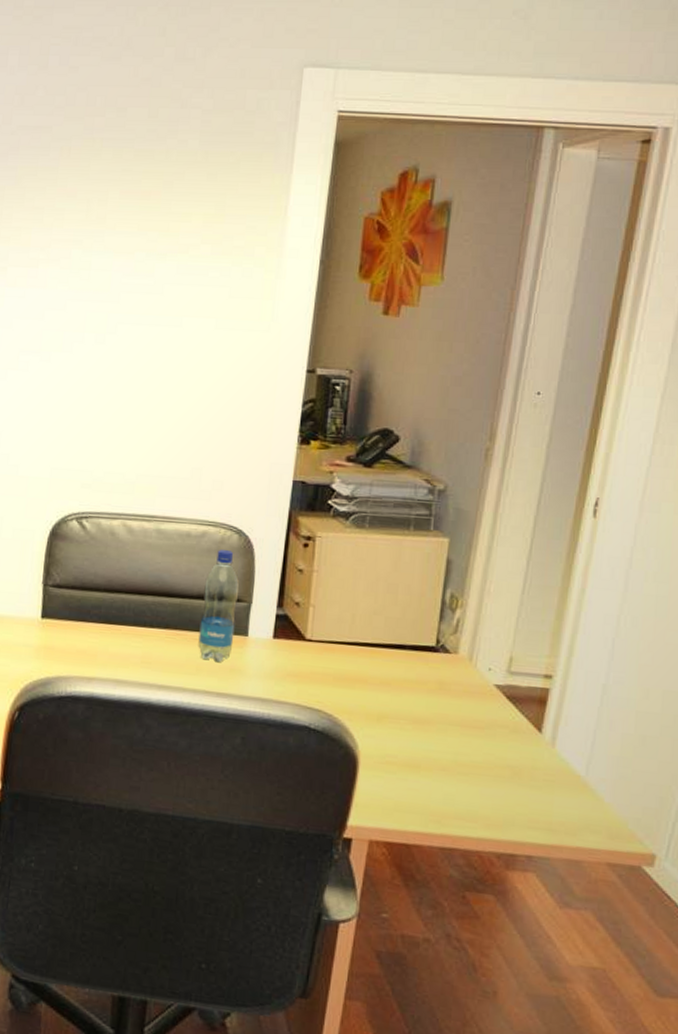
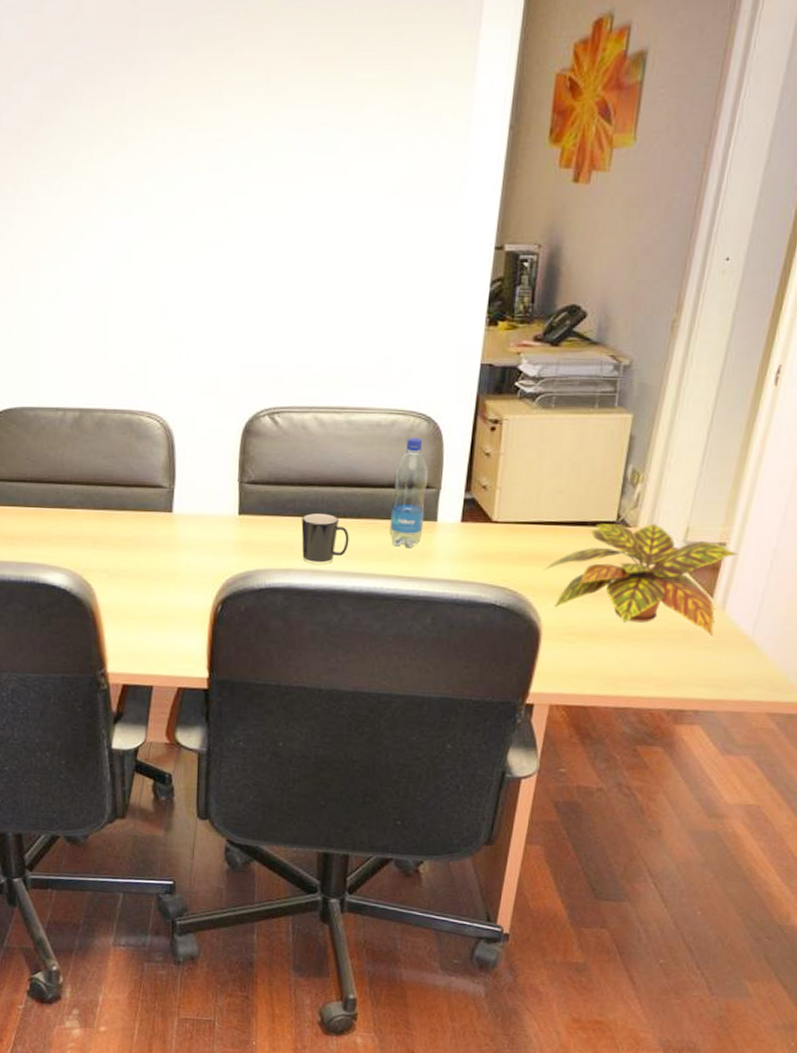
mug: none [106,620,156,676] -> present [301,512,349,565]
plant: none [359,648,565,774] -> present [543,523,737,636]

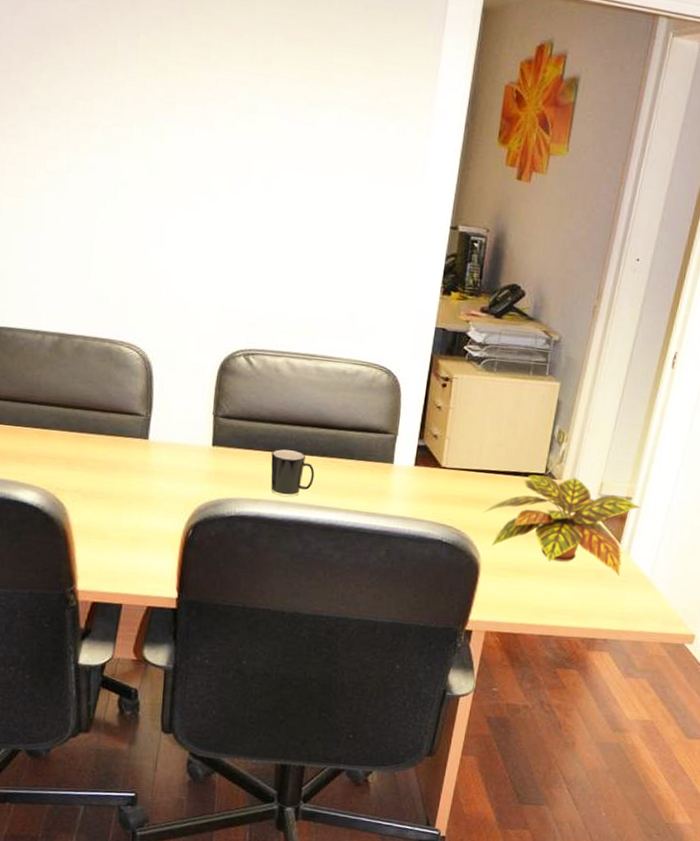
bottle: present [389,438,429,549] -> none [351,387,387,487]

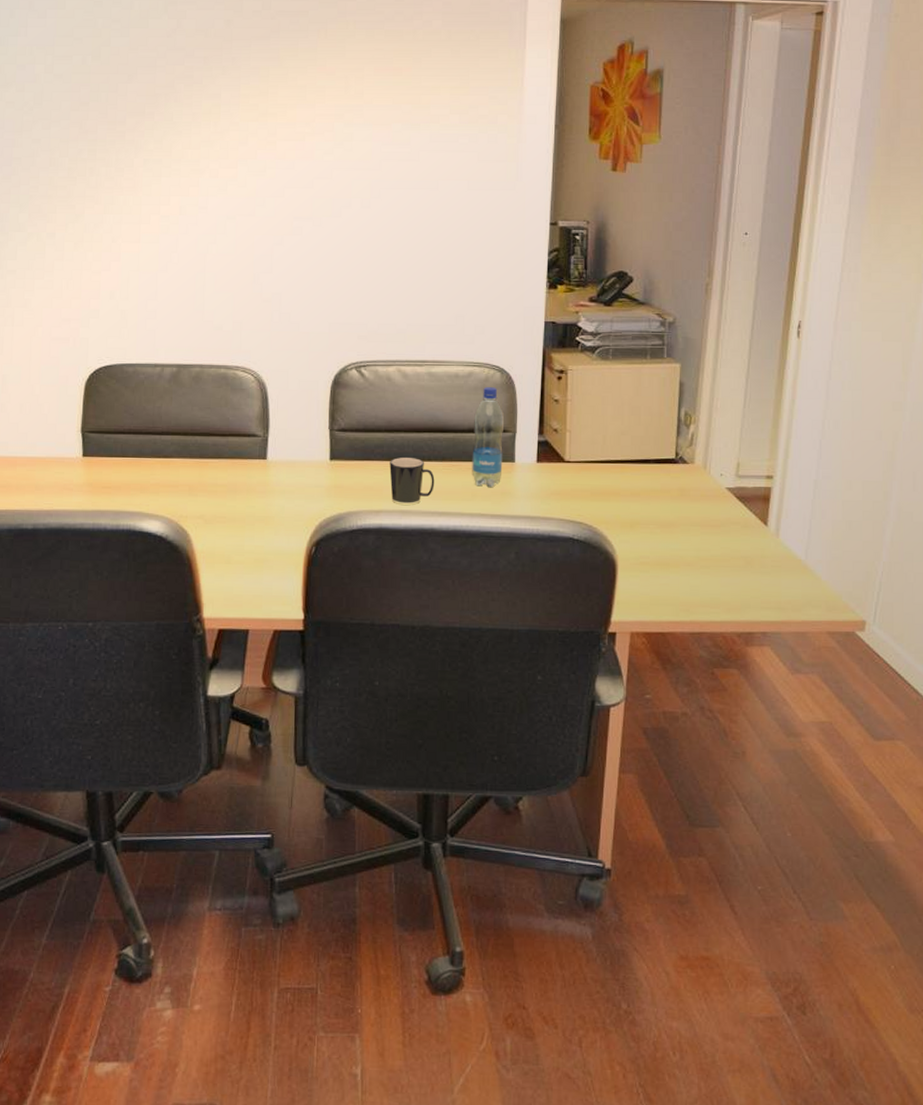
bottle: none [351,387,387,487] -> present [472,387,505,488]
plant: present [483,474,640,576] -> none [614,459,784,561]

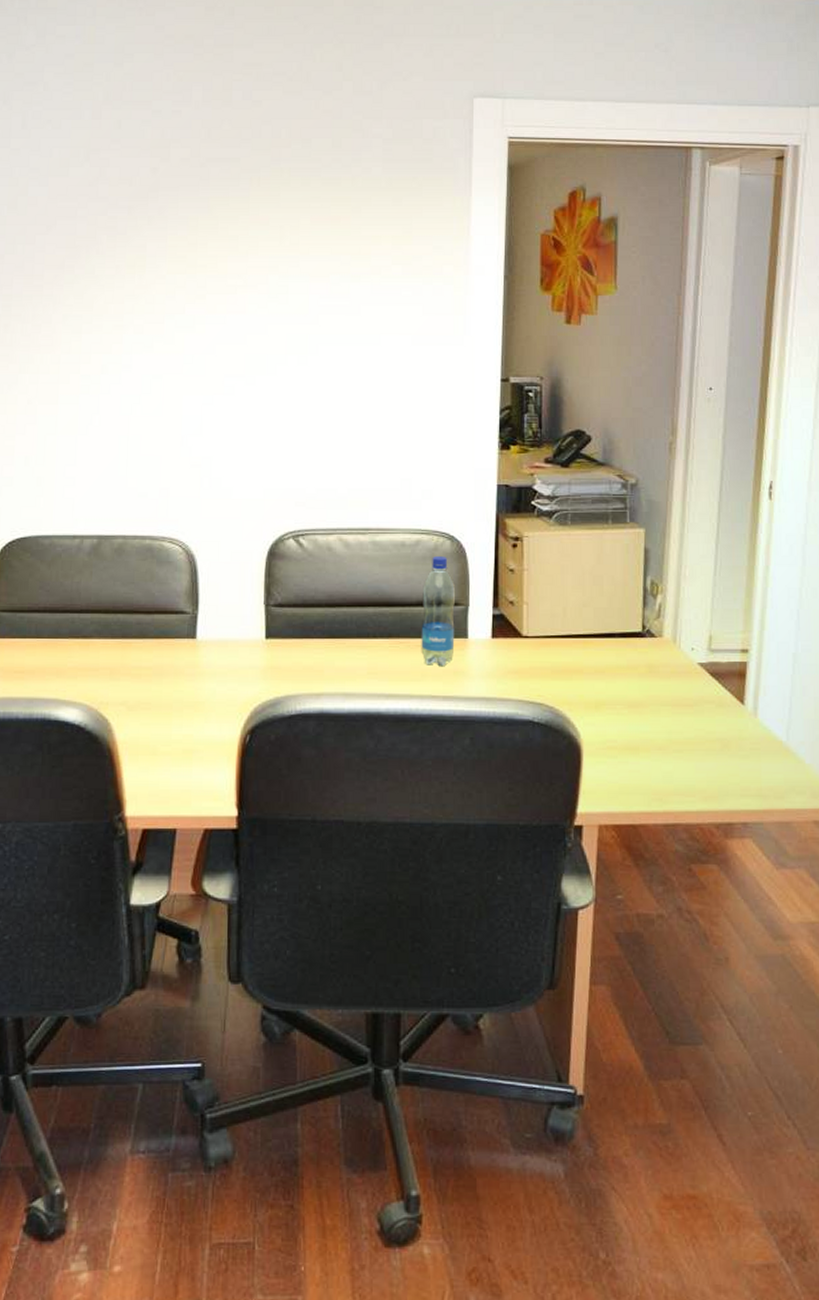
mug: present [389,456,435,506] -> none [331,633,381,688]

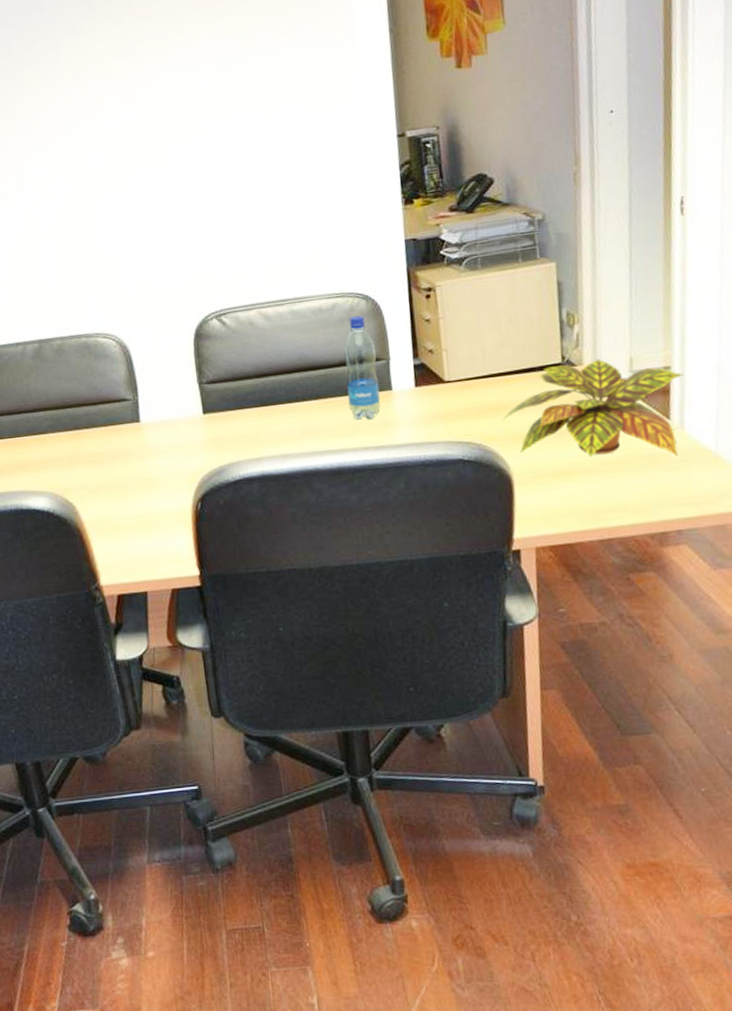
plant: none [577,632,760,743] -> present [502,359,683,457]

